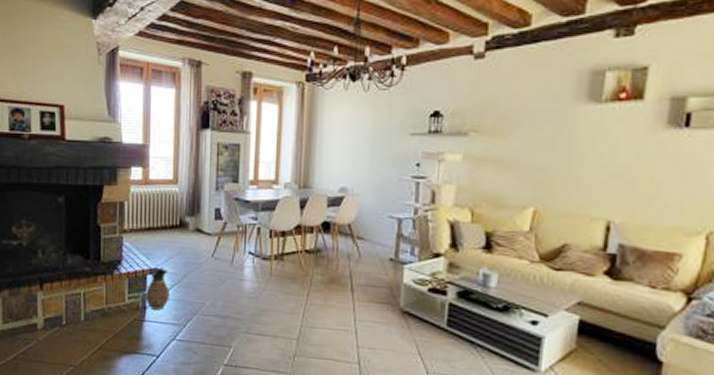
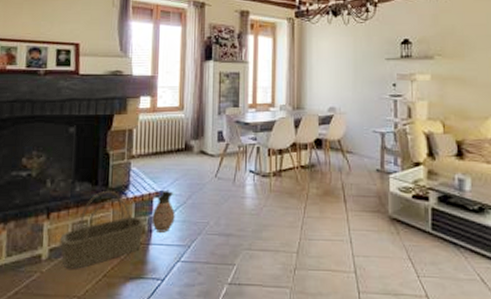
basket: none [54,264,139,340] -> present [60,190,145,269]

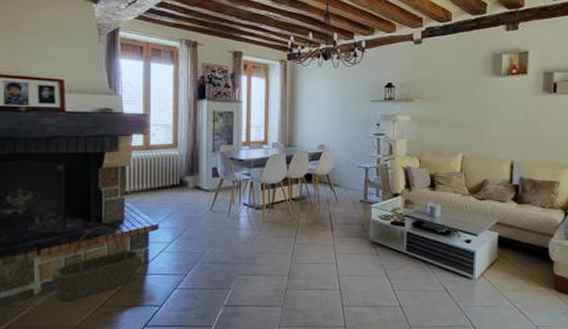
ceramic jug: present [151,189,175,233] -> none [147,223,171,263]

